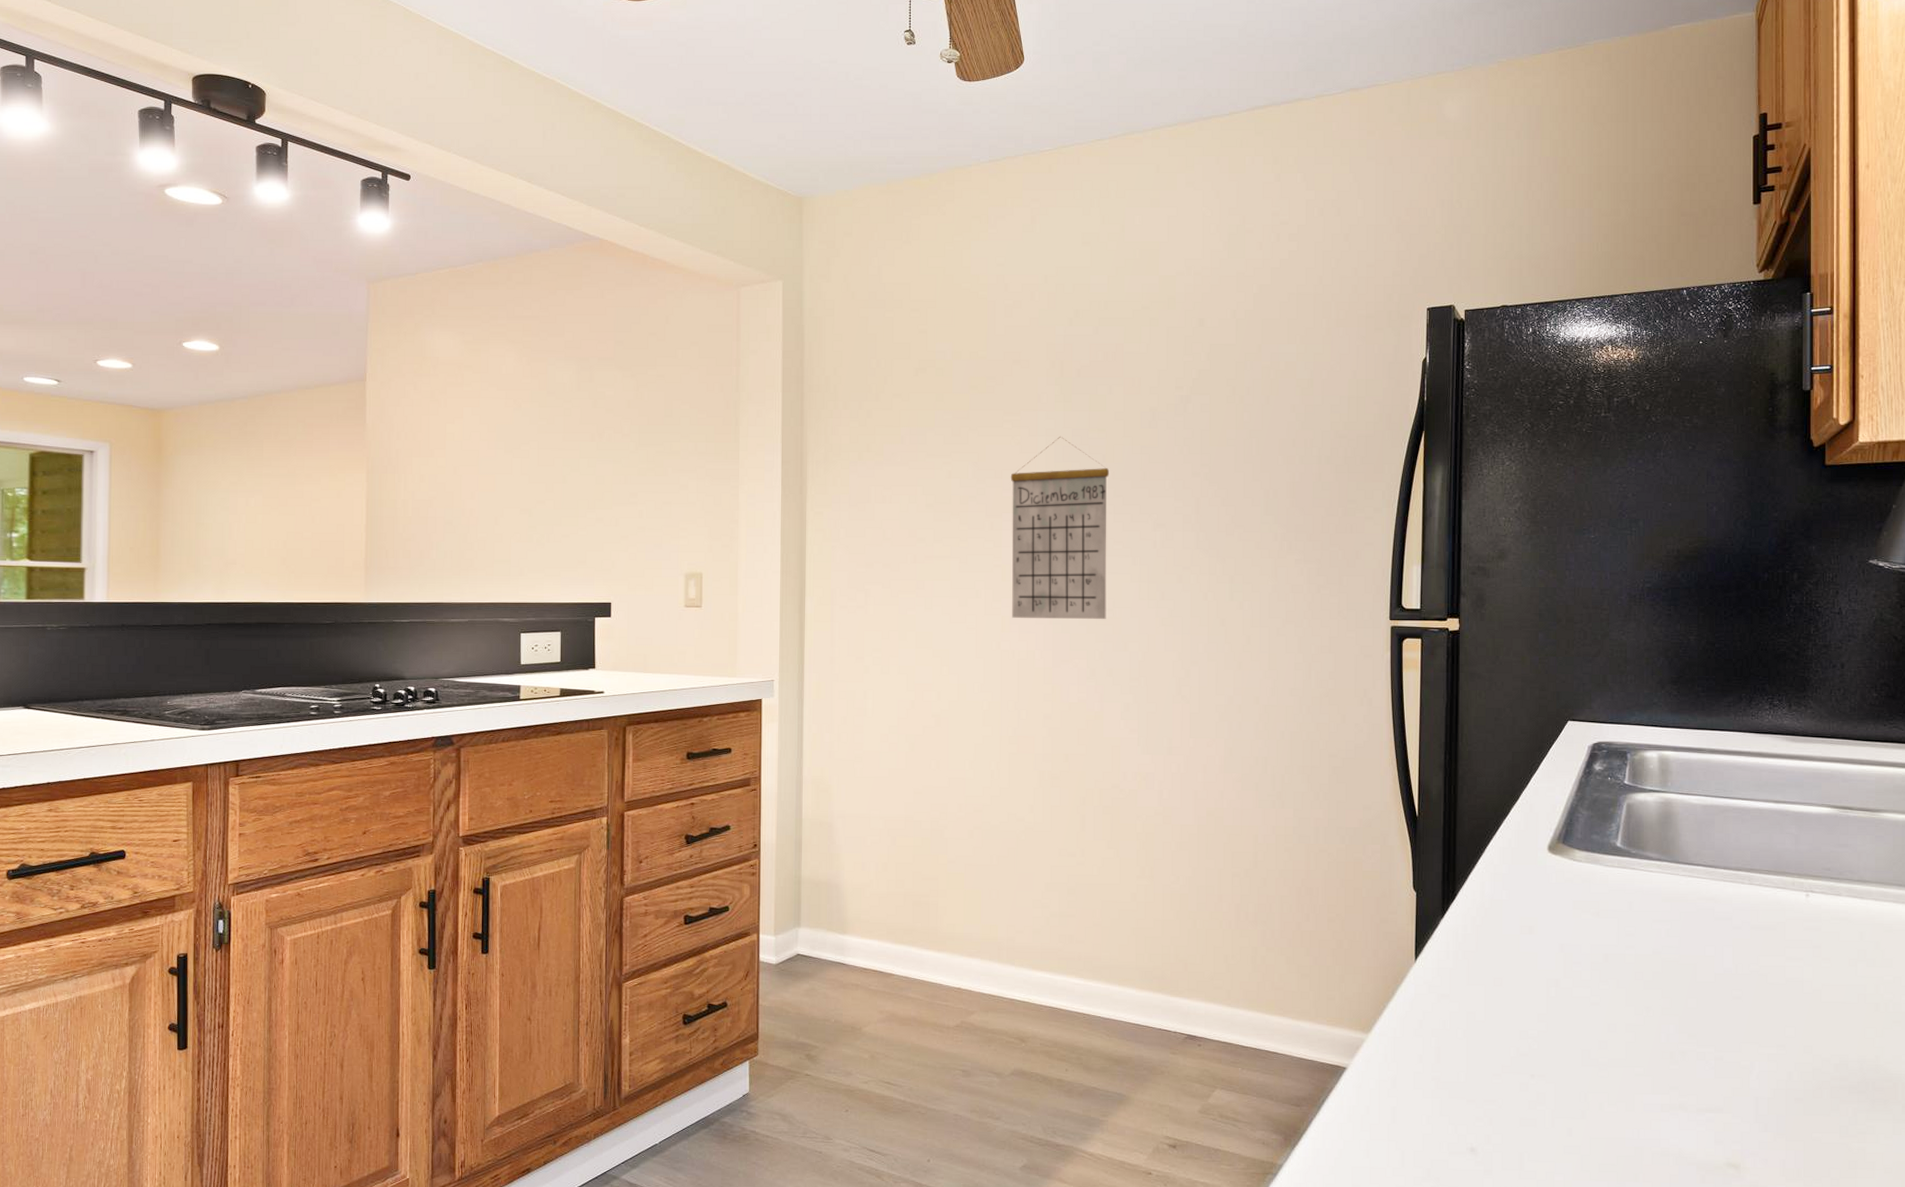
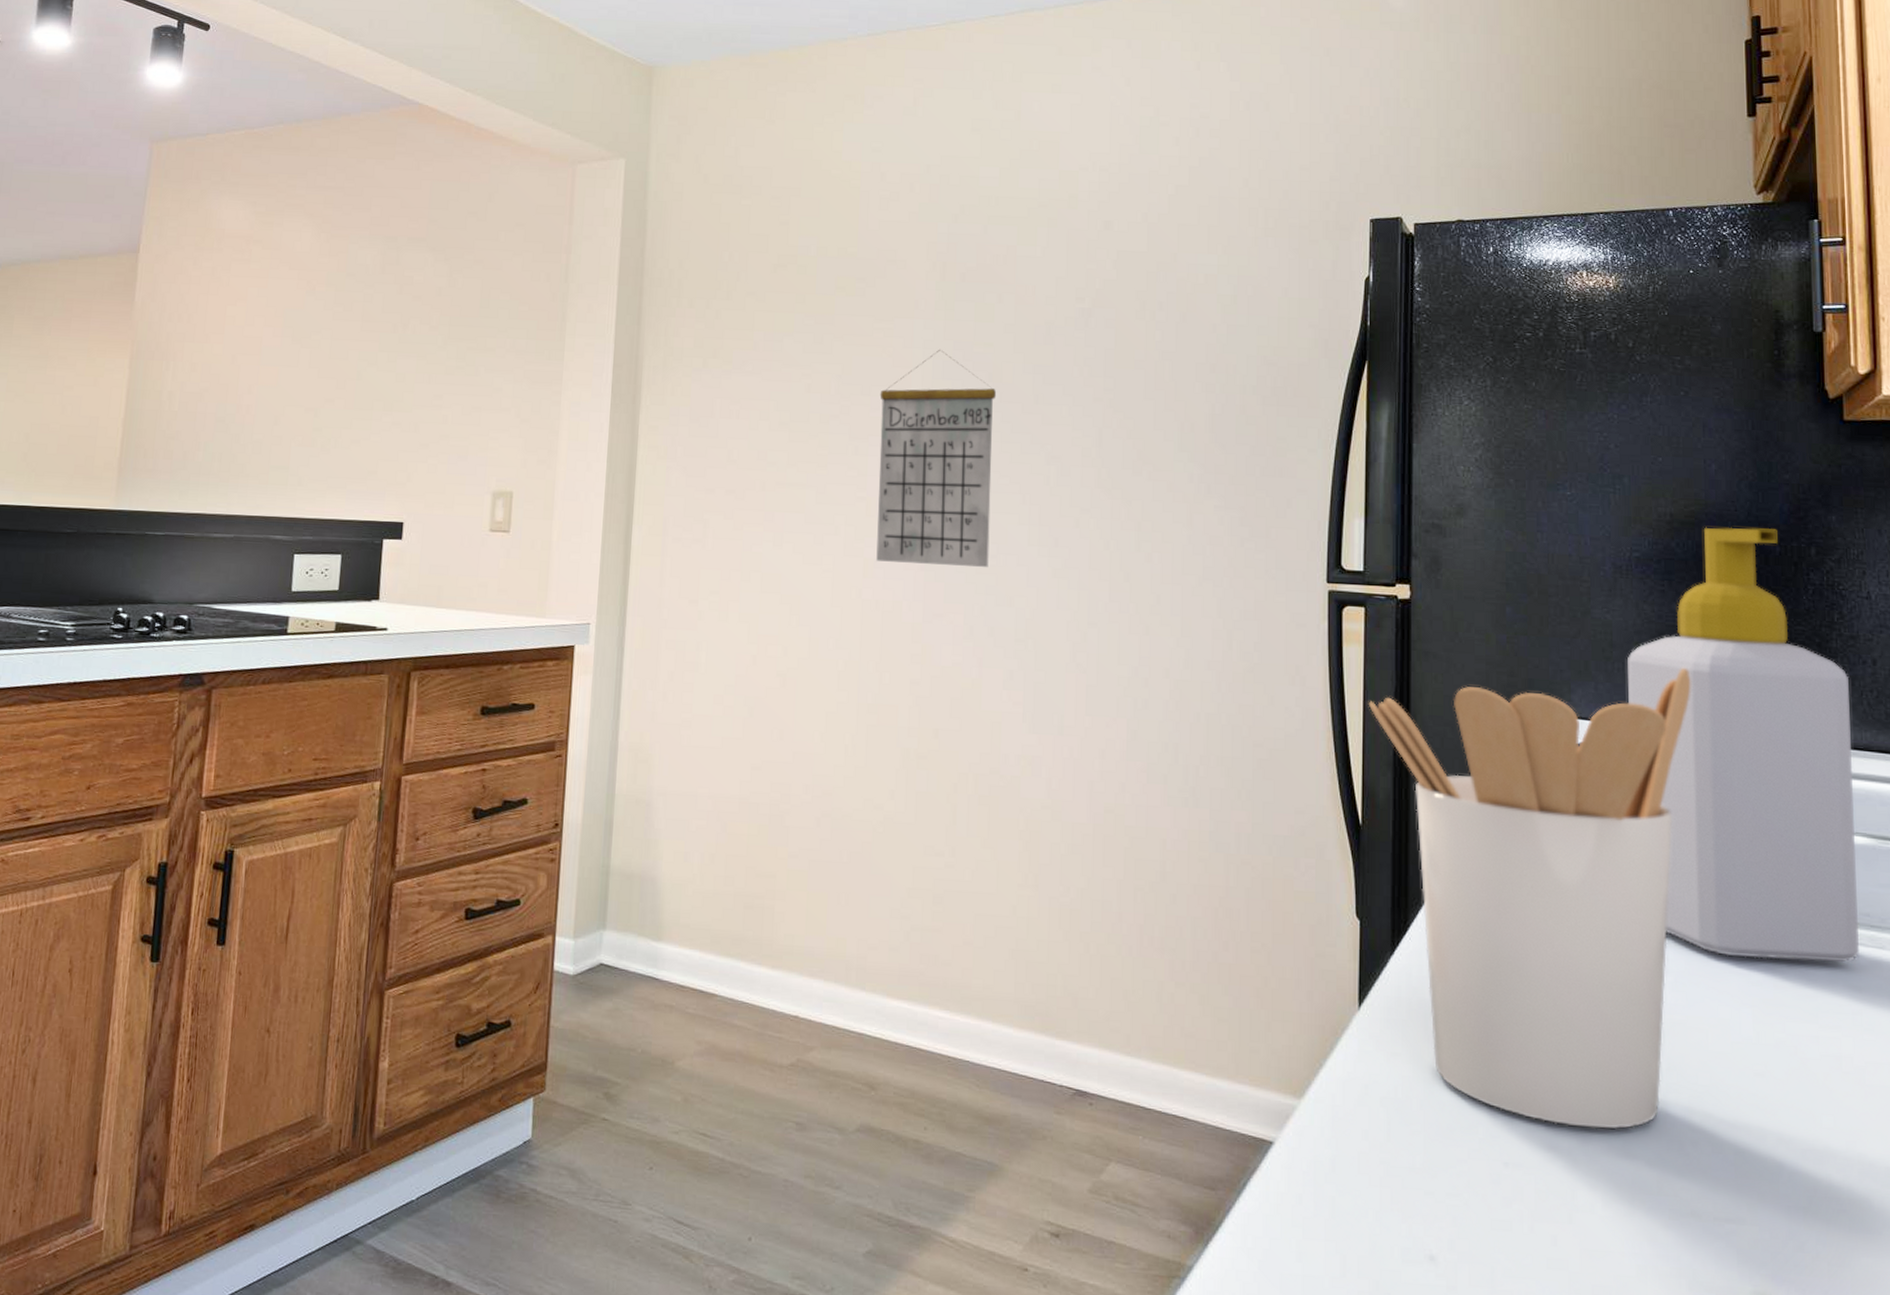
utensil holder: none [1423,677,1691,1045] -> present [1368,667,1691,1129]
soap bottle: none [1639,559,1821,908] -> present [1628,527,1859,962]

